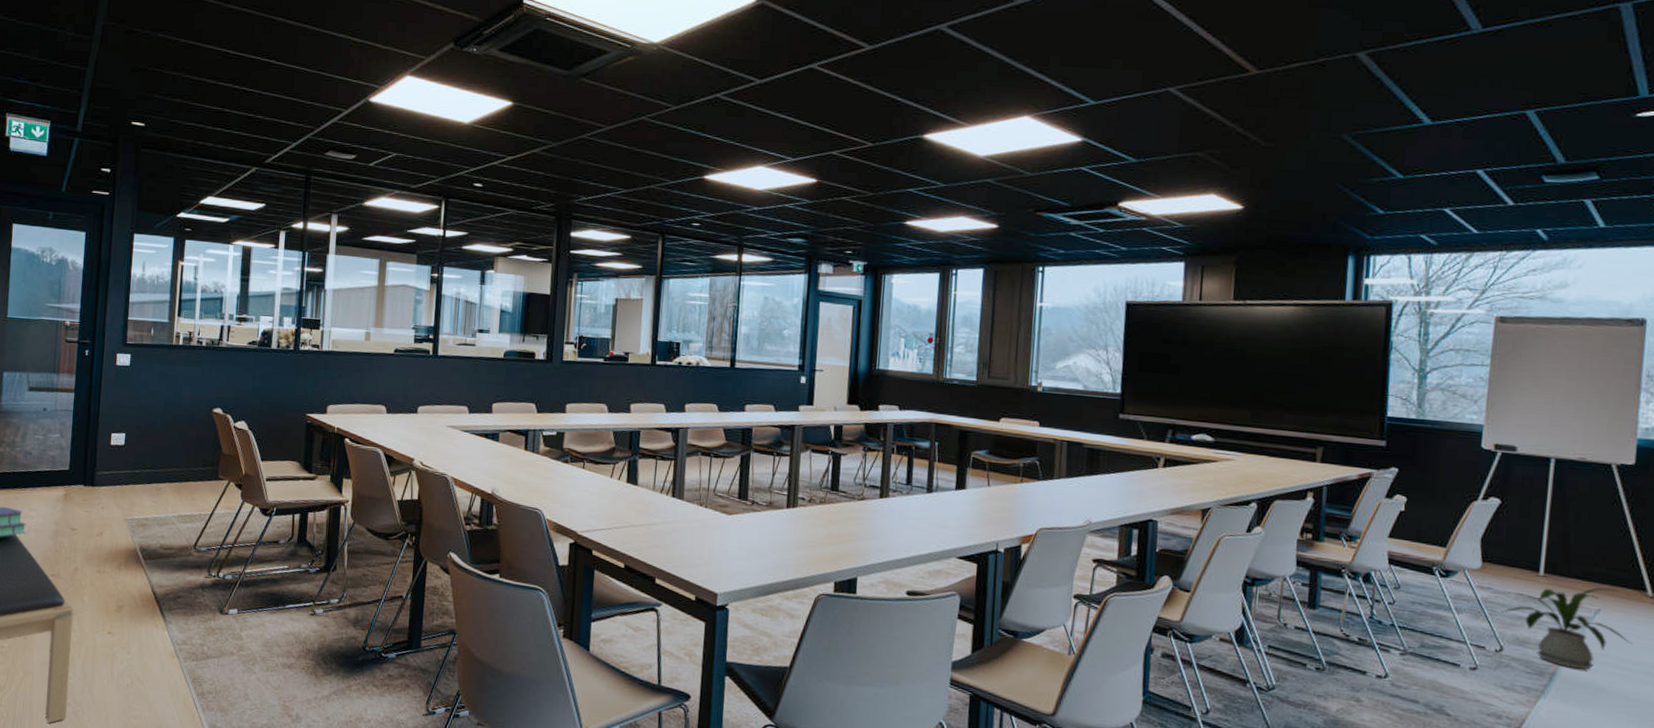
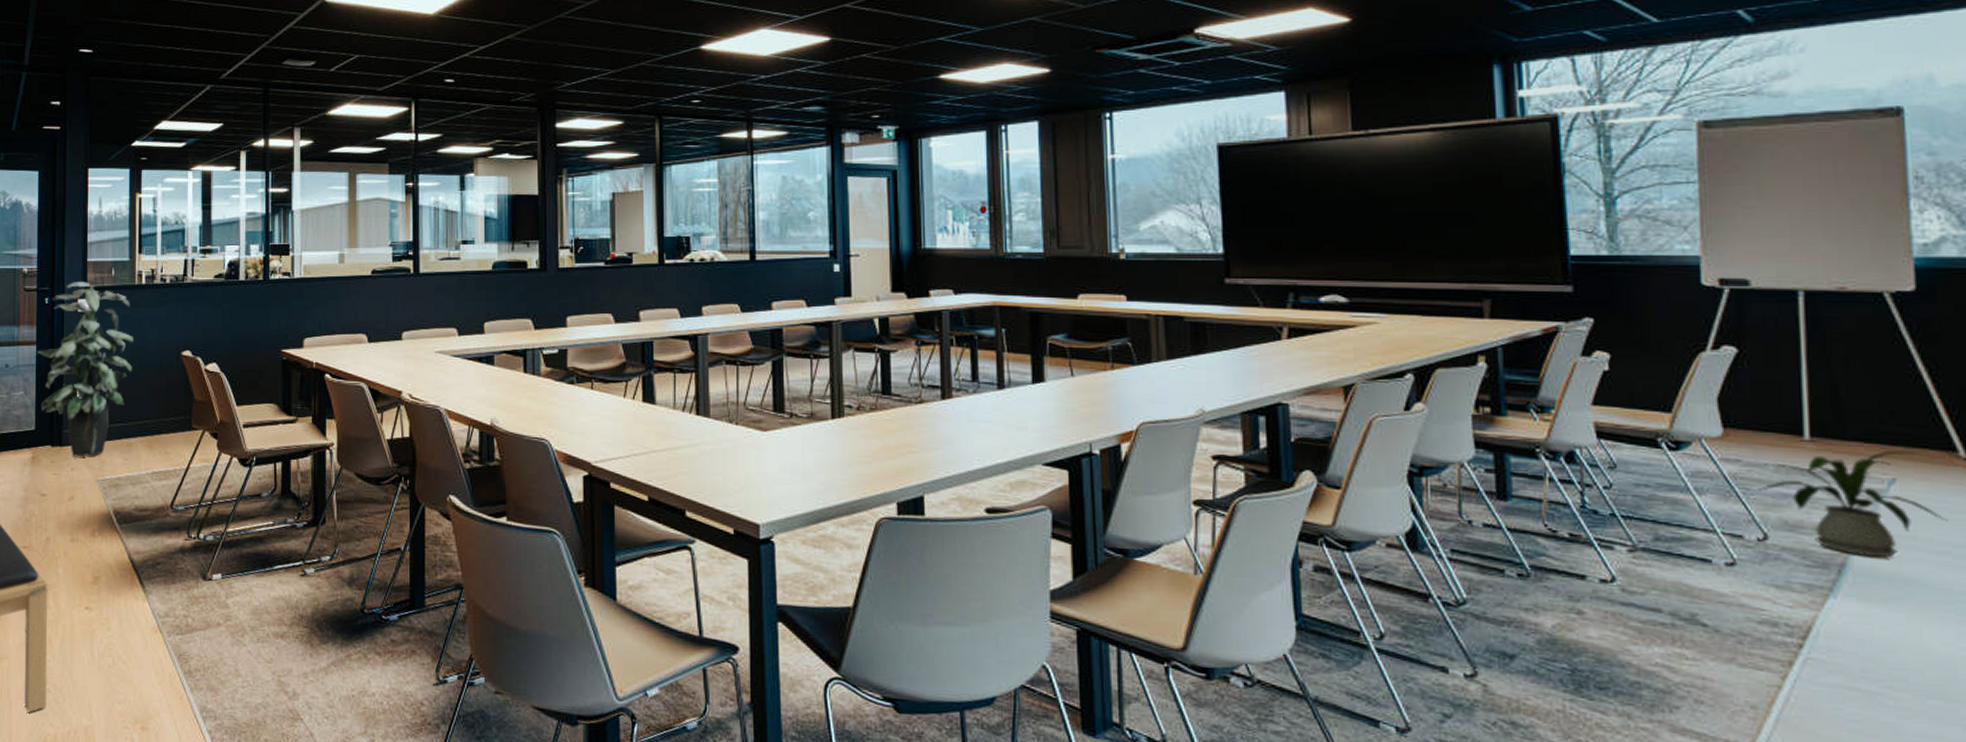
indoor plant: none [75,337,168,497] -> present [37,282,134,457]

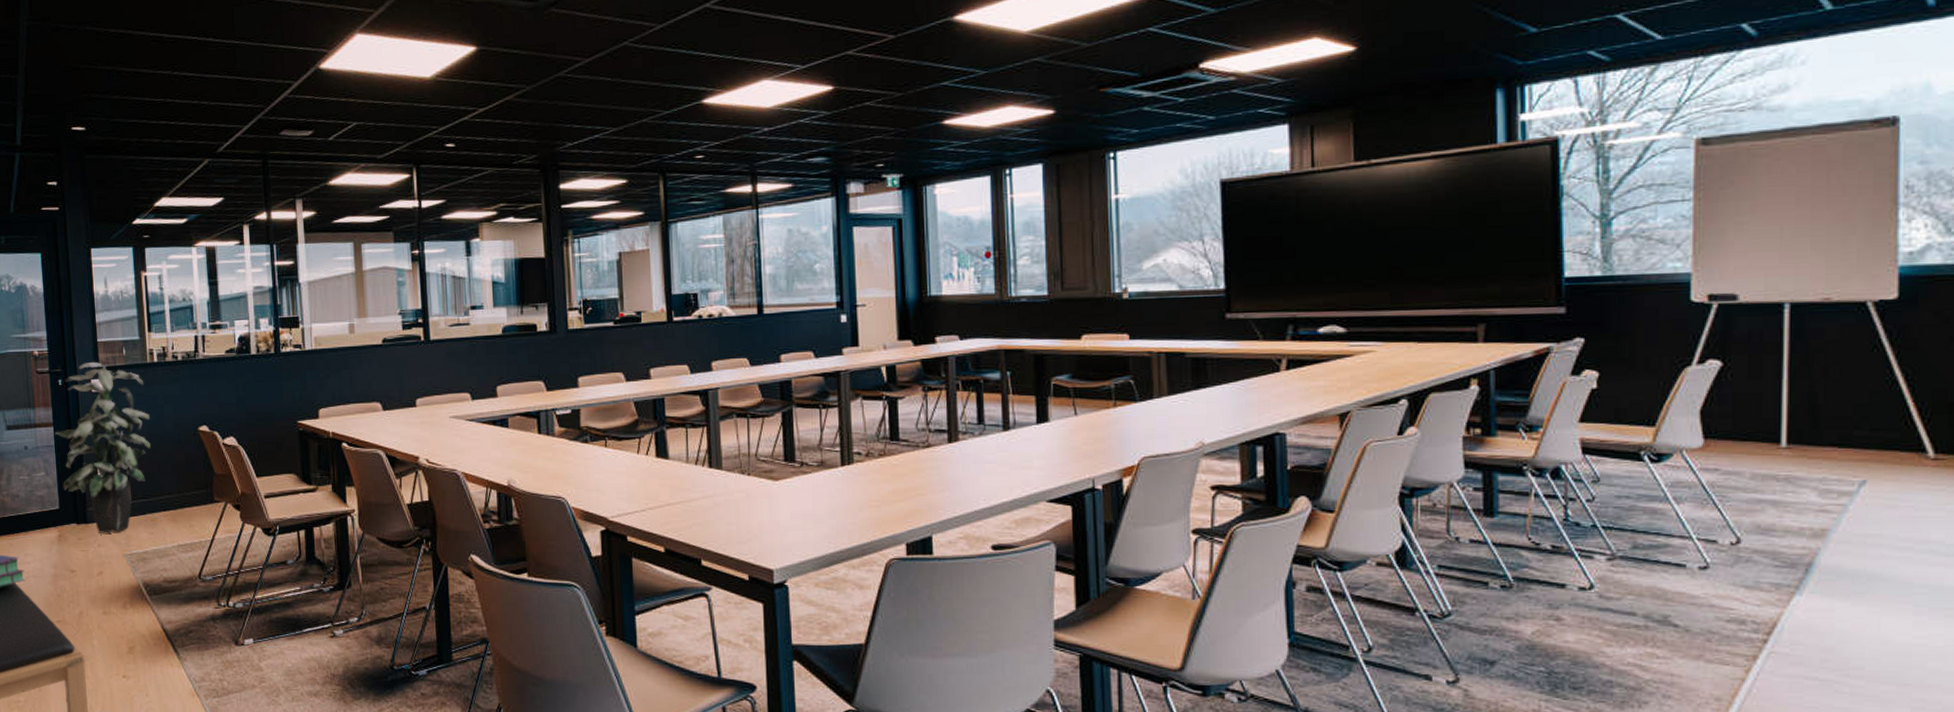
house plant: present [1755,451,1948,558] -> none [1731,454,1912,556]

